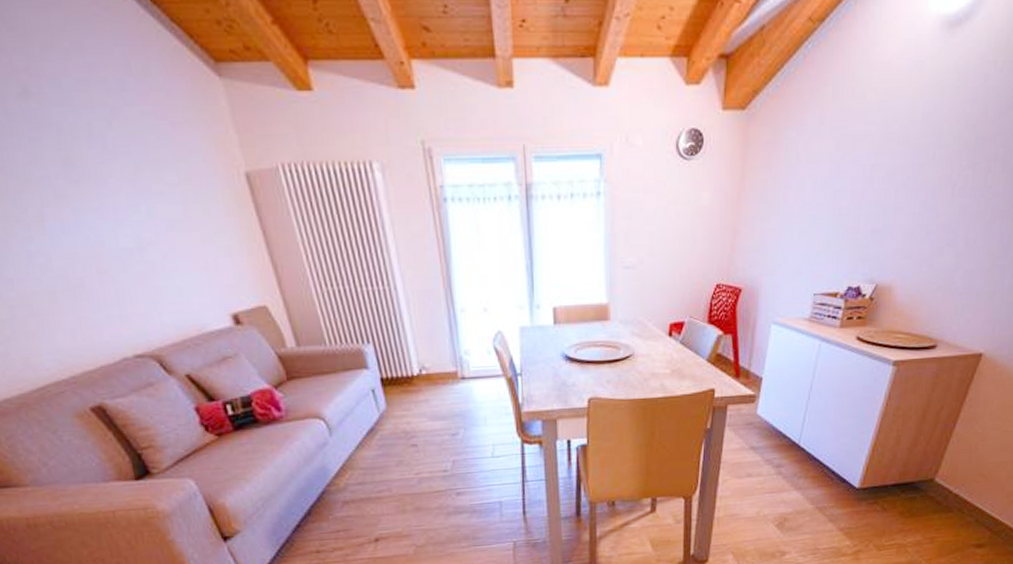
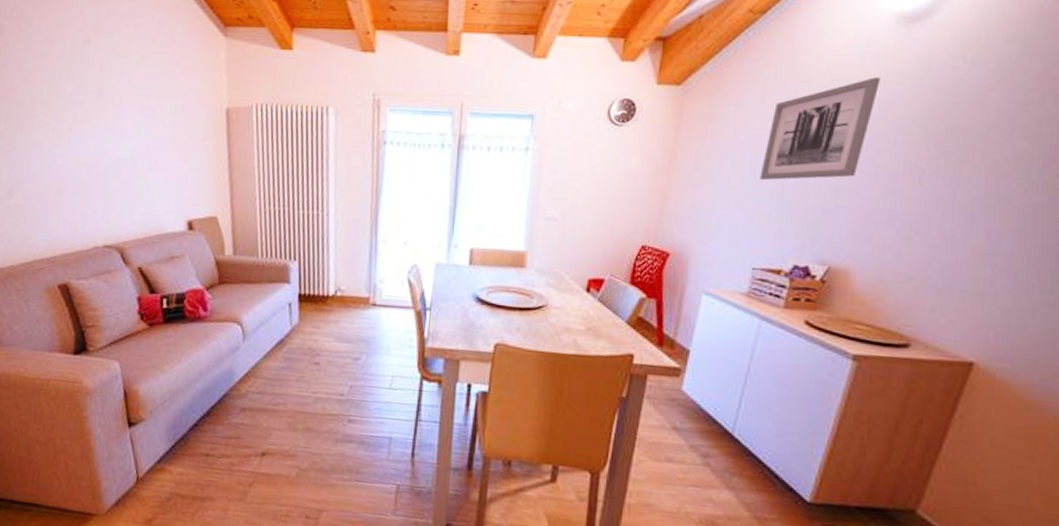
wall art: none [819,90,925,205] -> present [760,77,880,180]

